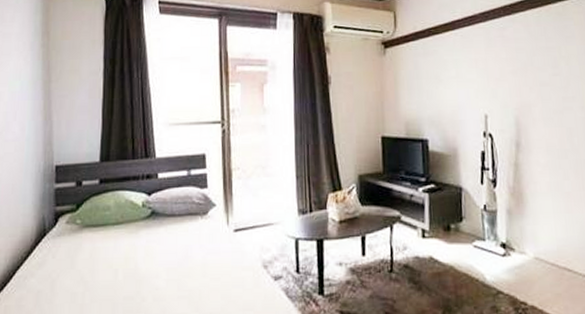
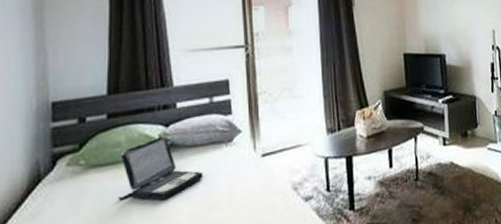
laptop: none [107,203,180,264] -> present [118,135,204,201]

